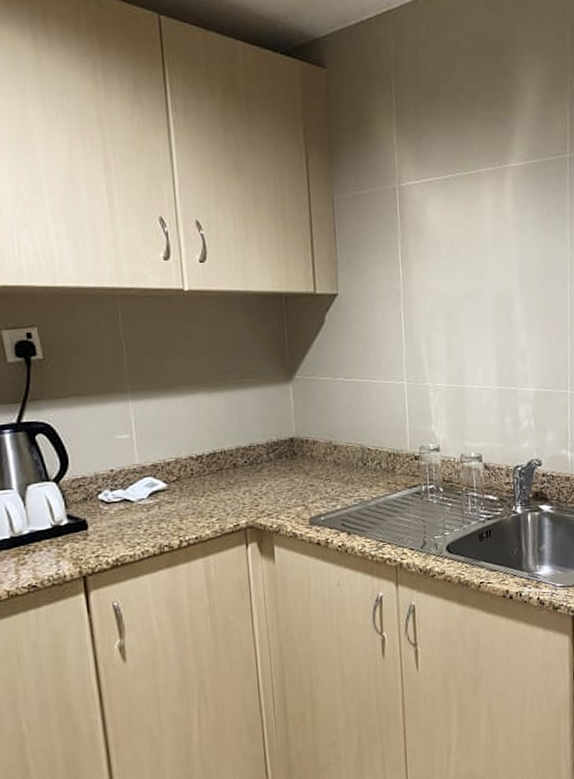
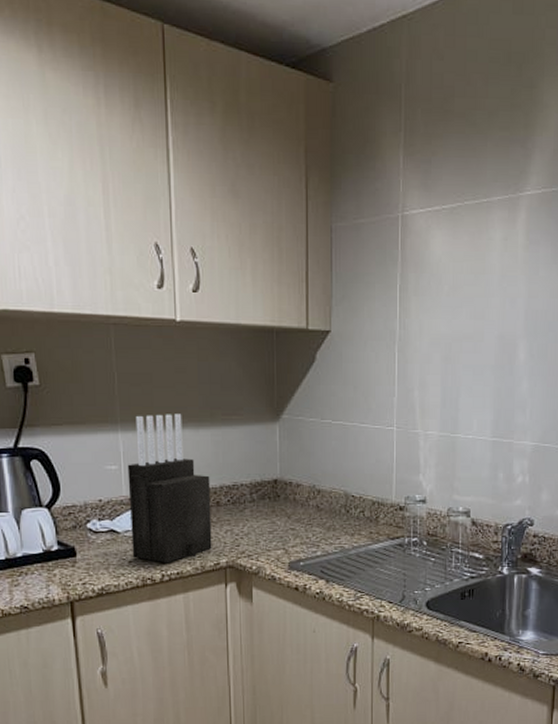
knife block: none [139,380,231,529] -> present [127,414,212,564]

